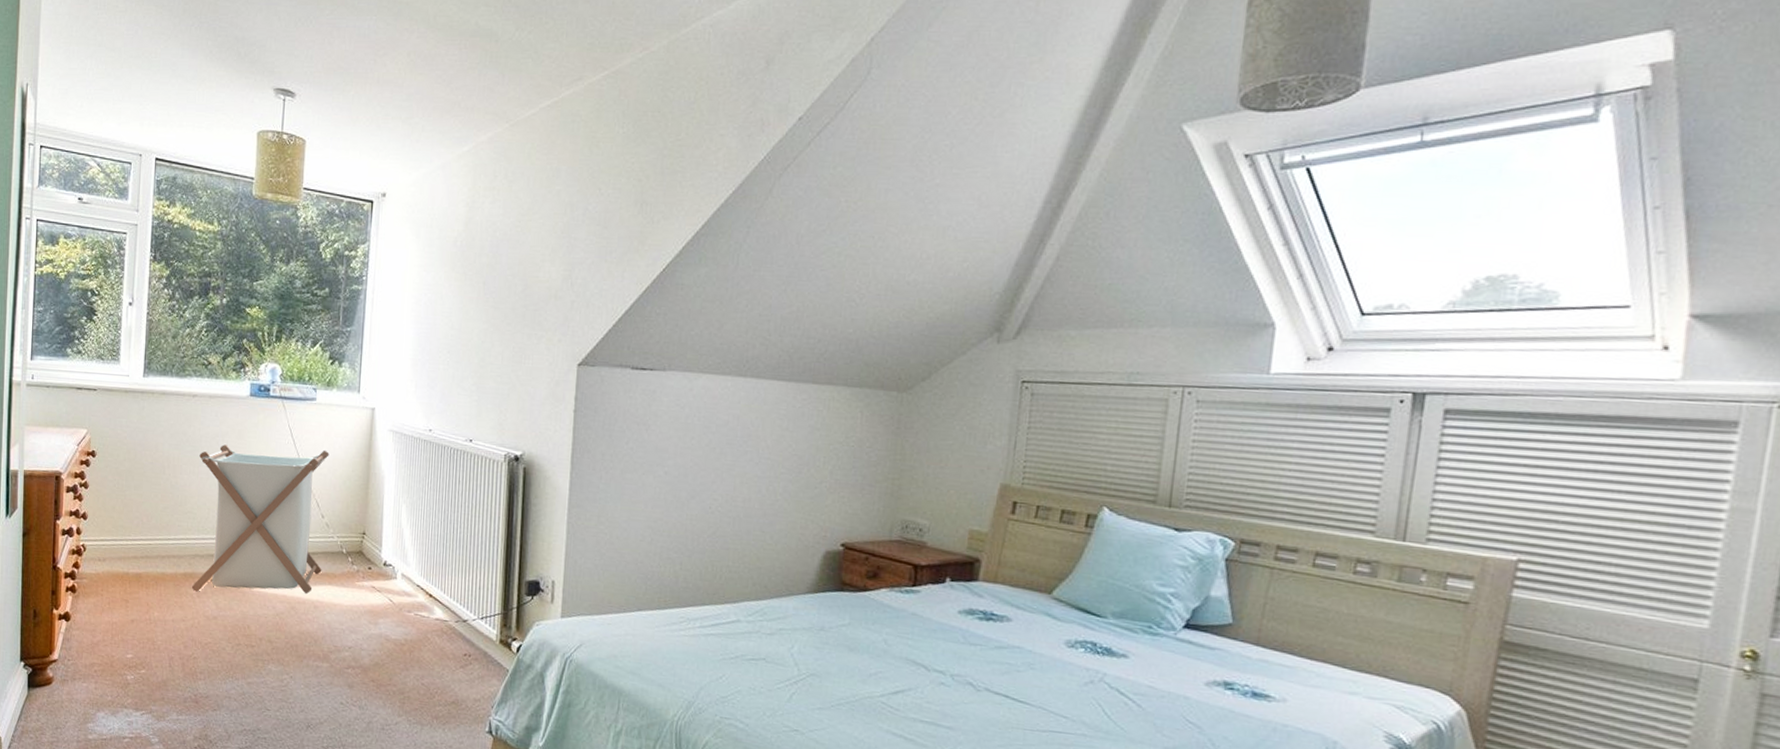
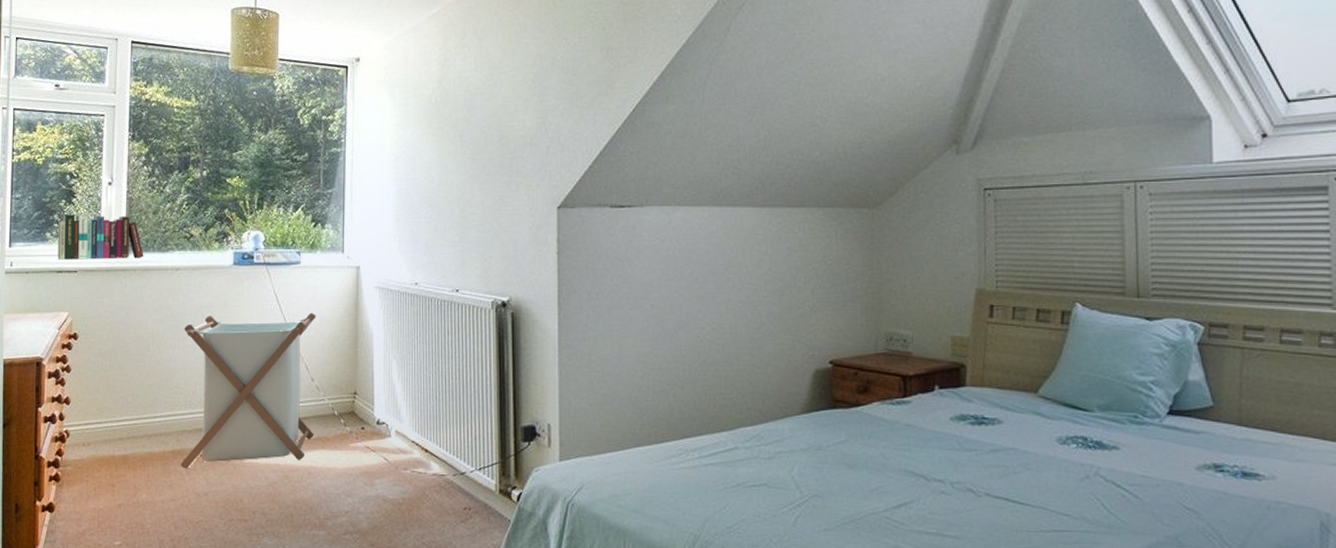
books: none [78,331,162,383] -> present [58,214,144,260]

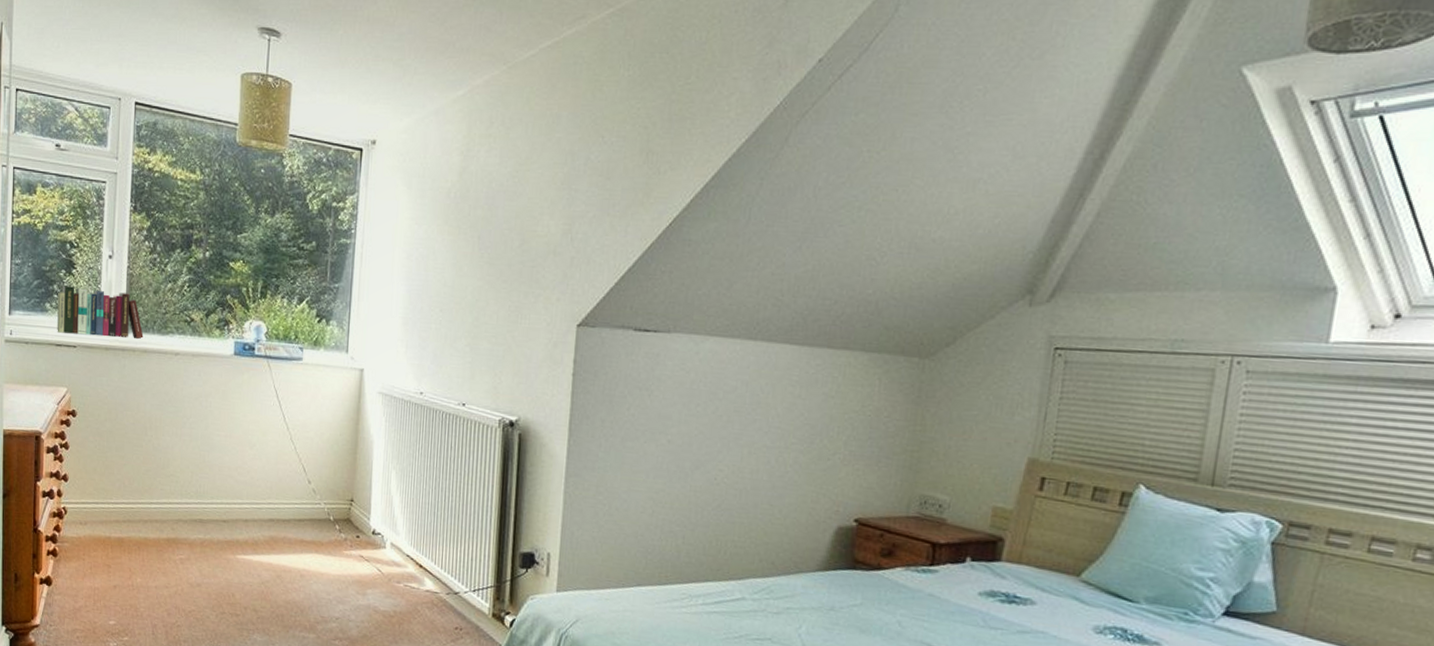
laundry basket: present [180,312,316,469] -> none [174,405,316,562]

